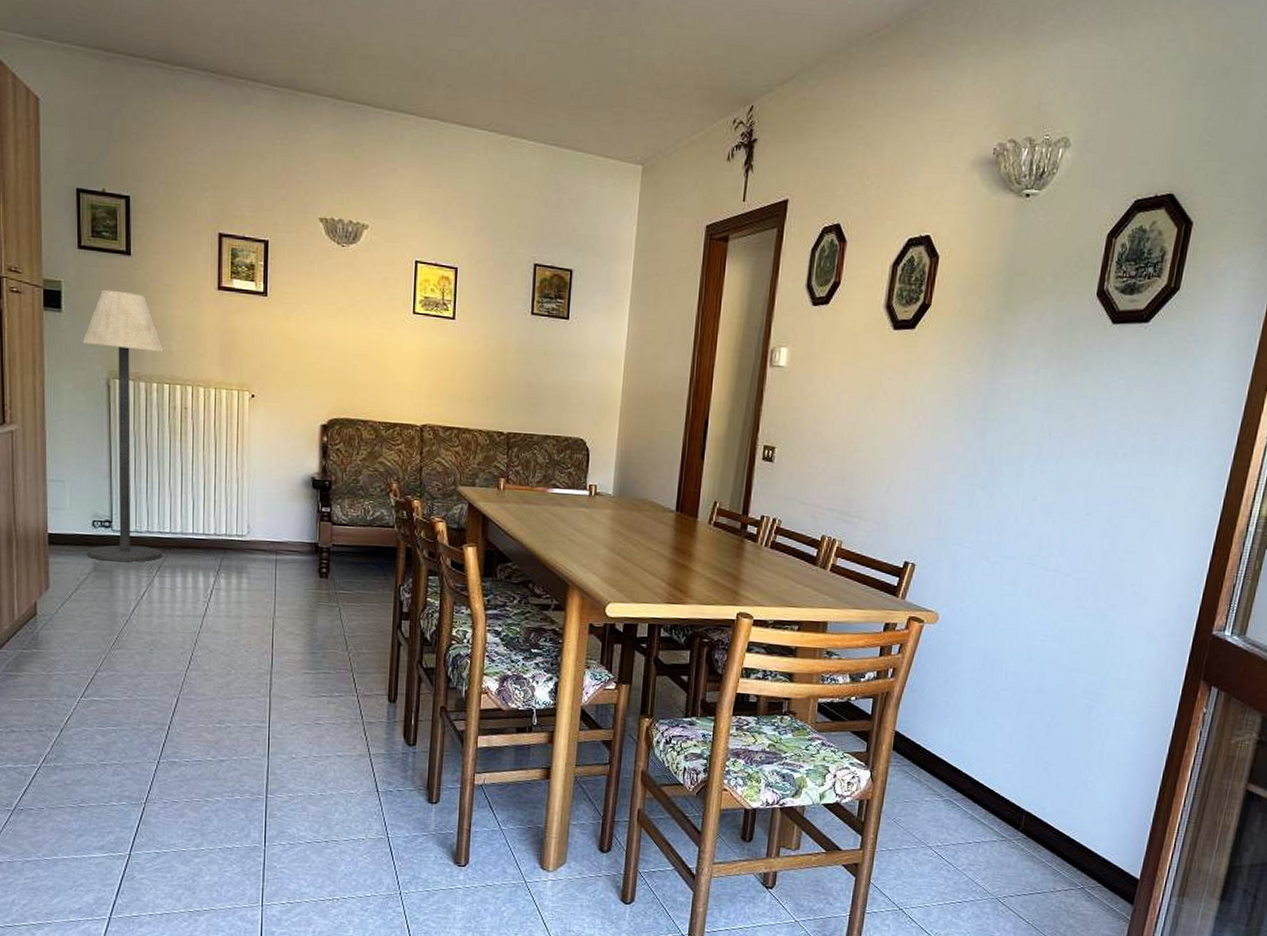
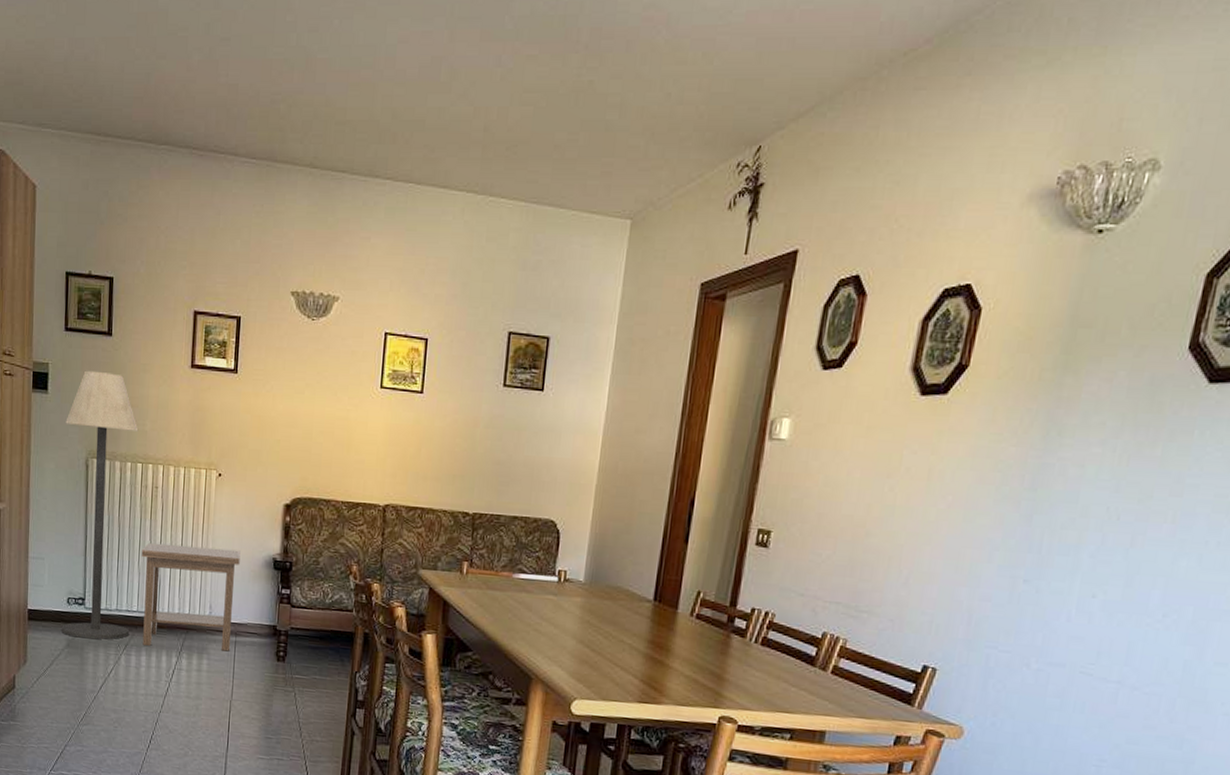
side table: none [172,463,278,570] -> present [141,542,241,652]

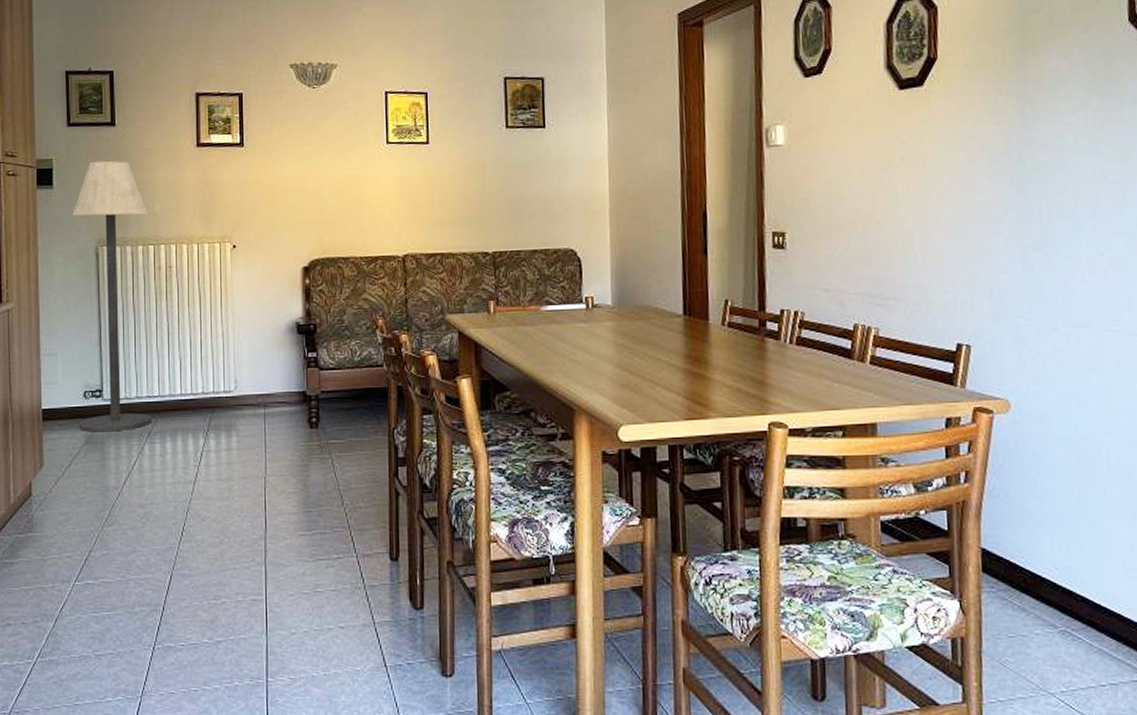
side table: present [141,542,241,652] -> none [159,319,262,430]

